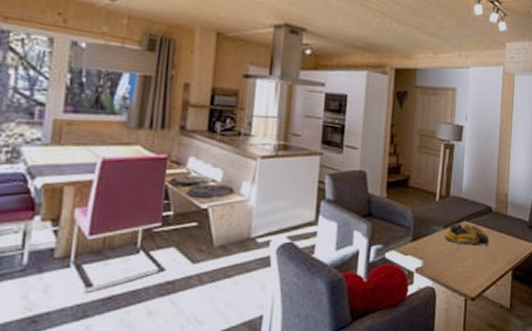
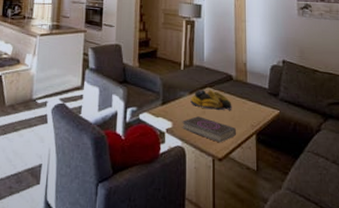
book: none [433,253,492,281] -> present [182,116,236,143]

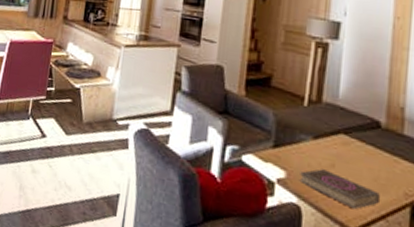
fruit bowl: present [190,89,232,111] -> none [314,135,377,169]

